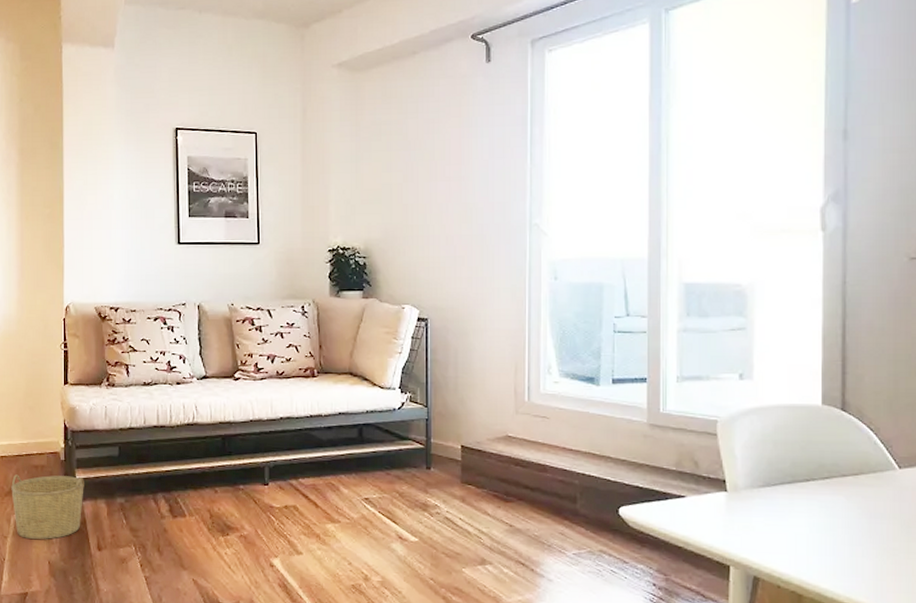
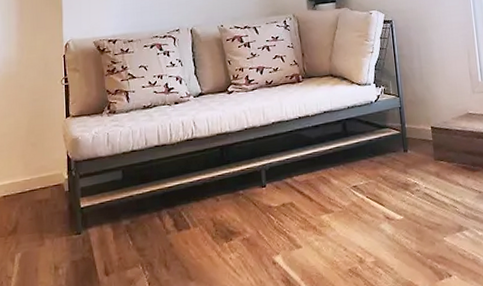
basket: present [11,474,84,540] -> none [15,204,89,276]

